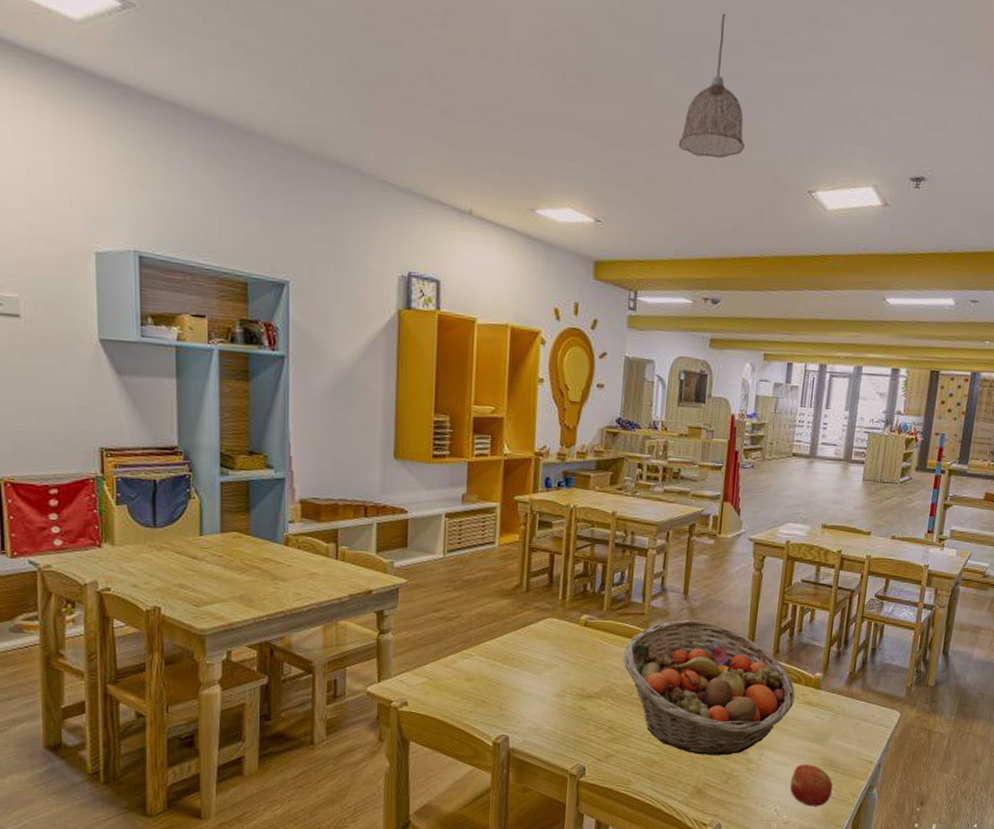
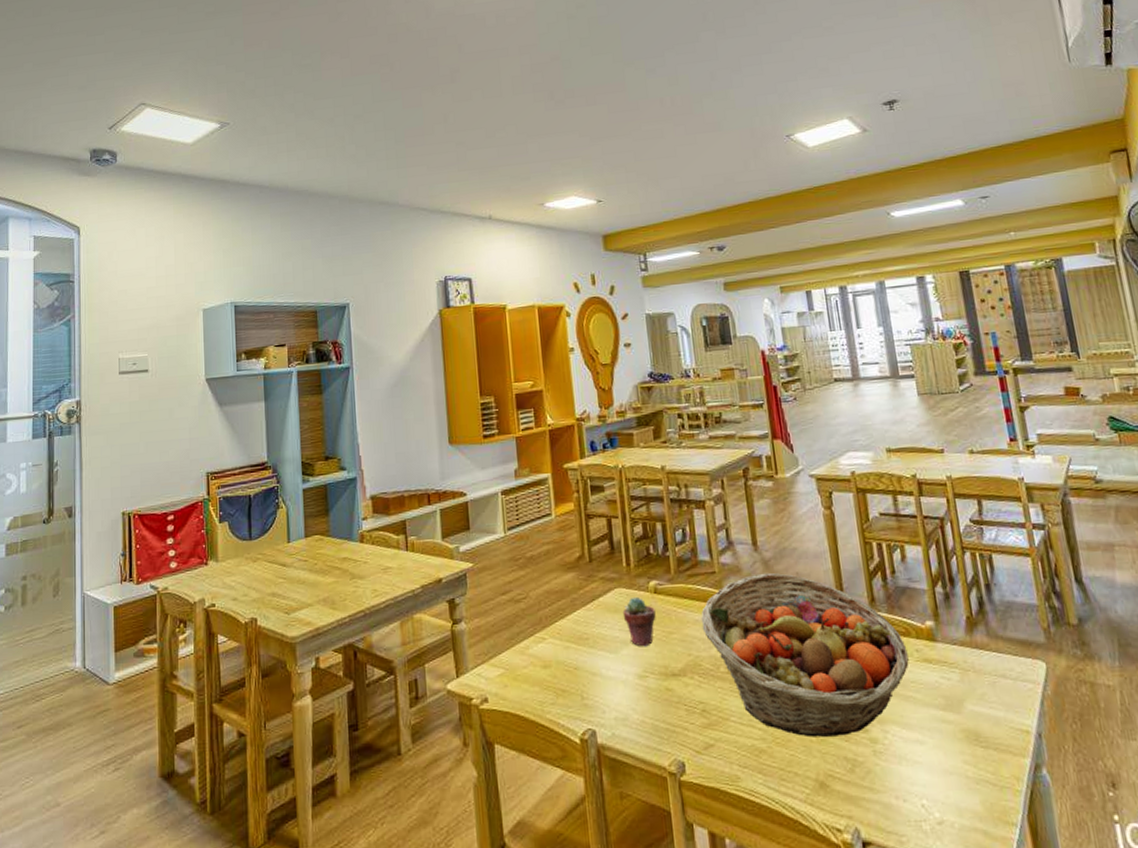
potted succulent: none [551,627,582,671] -> present [622,596,656,647]
pendant lamp: present [678,12,746,158] -> none [658,16,719,130]
apple: present [789,764,834,807] -> none [931,740,989,799]

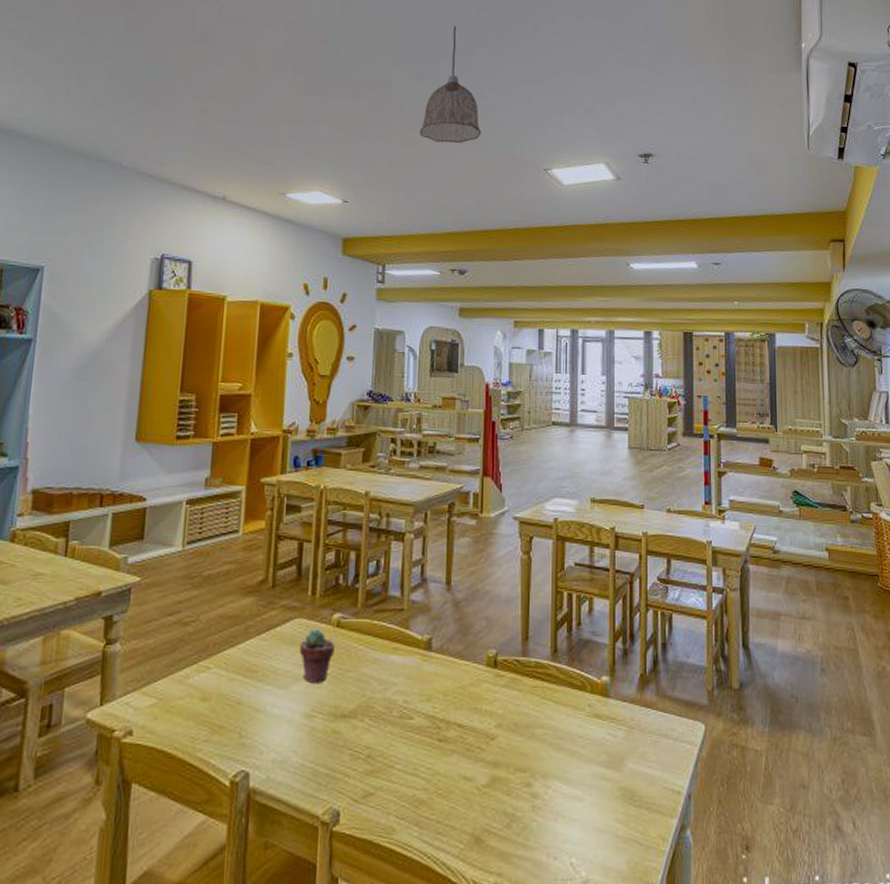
pendant lamp: none [658,16,719,130] -> present [419,25,482,143]
fruit basket: present [701,572,909,737] -> none [381,614,580,790]

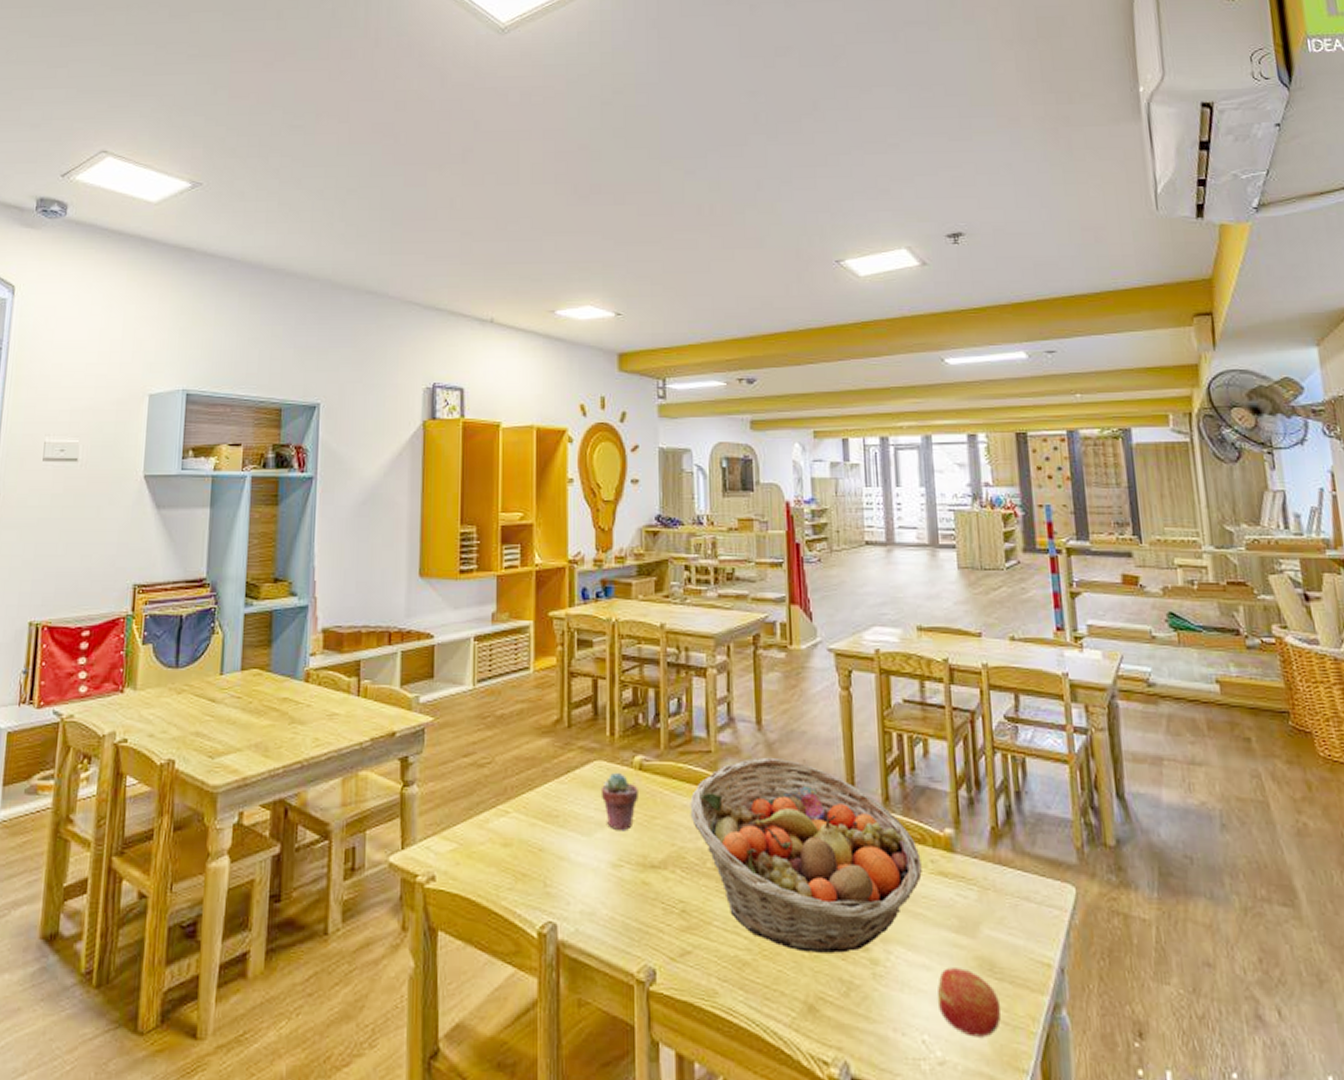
fruit basket: none [381,614,580,790] -> present [690,757,922,953]
pendant lamp: present [419,25,482,143] -> none [693,113,762,242]
apple: none [585,798,638,858] -> present [936,968,1002,1038]

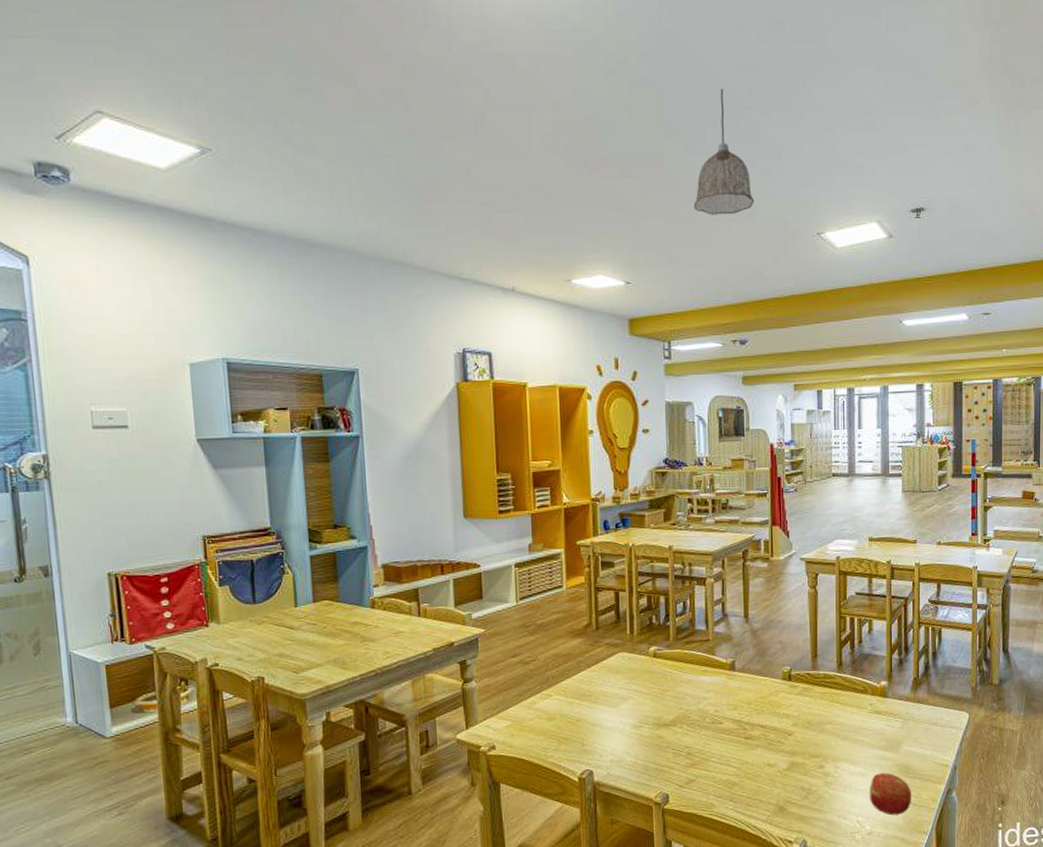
potted succulent: present [600,772,638,832] -> none [623,660,653,702]
fruit basket: present [690,757,922,953] -> none [693,641,863,773]
pendant lamp: none [693,113,762,242] -> present [693,88,755,215]

